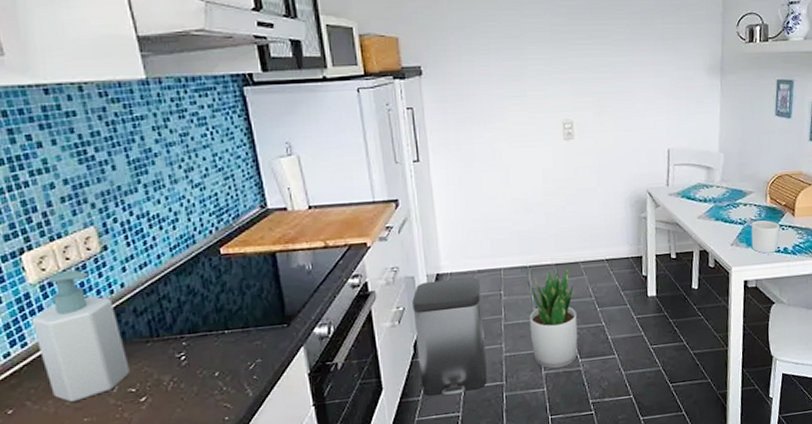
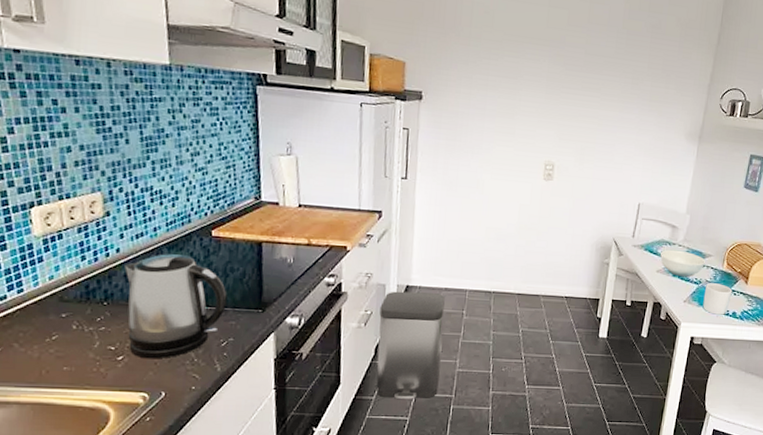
soap bottle: present [31,269,130,403] -> none [30,228,113,351]
kettle: none [132,279,248,396] -> present [124,254,228,359]
planter: present [529,265,578,369] -> none [484,297,533,391]
bowl: none [699,191,748,220] -> present [660,249,706,278]

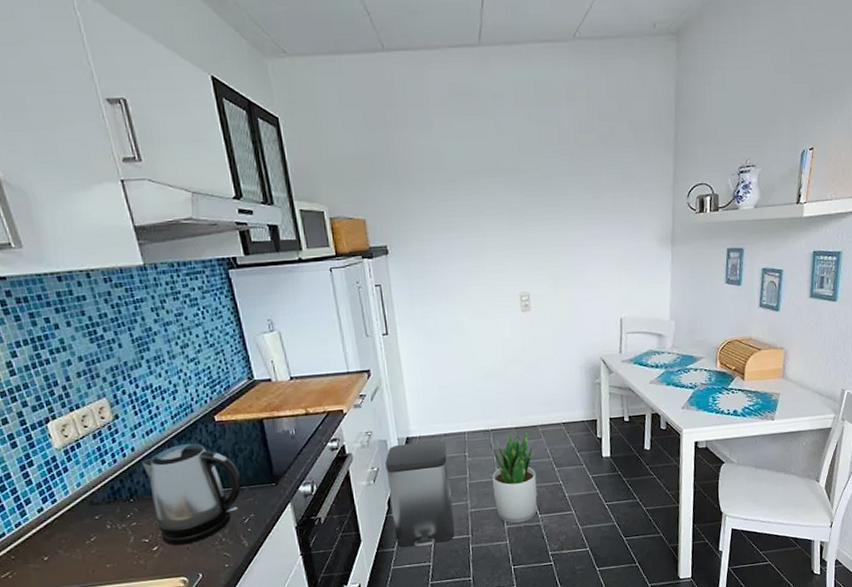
planter: none [484,297,533,391] -> present [492,429,538,524]
bowl: present [660,249,706,278] -> none [651,358,699,384]
mug: present [702,283,733,315] -> none [701,384,730,416]

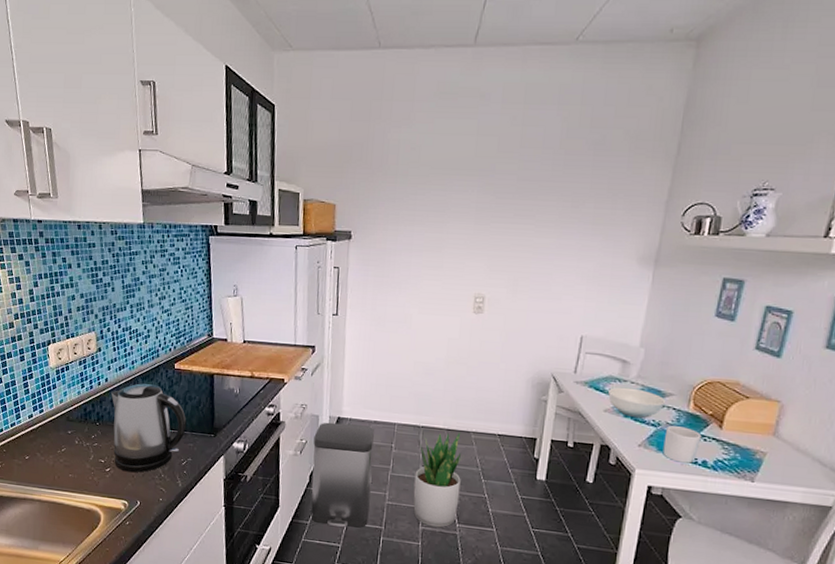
bowl: none [651,358,699,384] -> present [608,387,666,419]
mug: none [701,384,730,416] -> present [662,425,702,464]

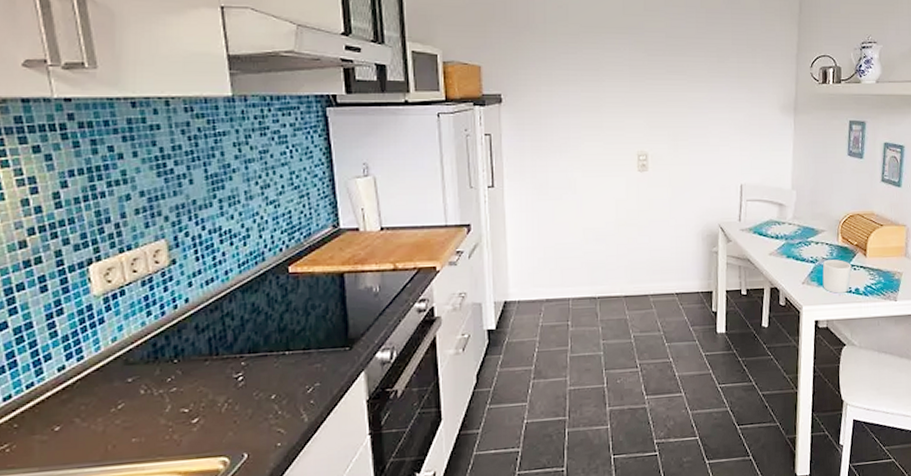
kettle: present [111,383,187,473] -> none [195,297,310,418]
pedal bin: present [311,422,374,528] -> none [478,306,550,429]
planter: present [413,433,463,528] -> none [596,298,645,405]
bowl: present [608,387,666,419] -> none [771,229,820,257]

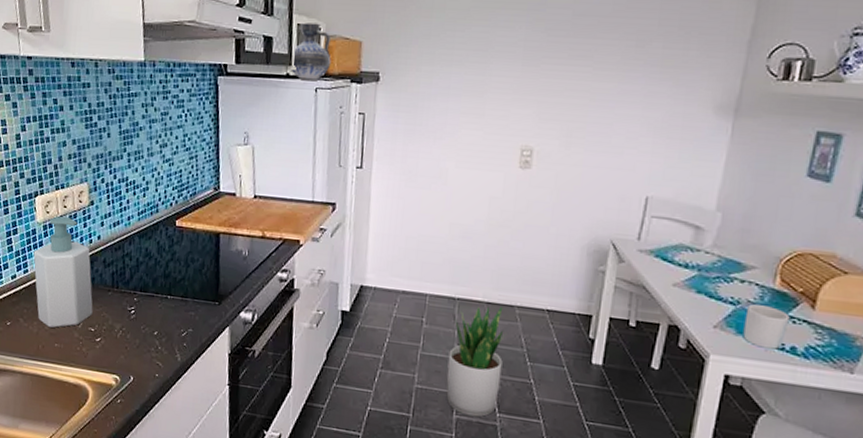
soap bottle: none [90,282,185,422] -> present [33,216,93,328]
ceramic jug: none [407,49,451,107] -> present [289,22,331,81]
planter: none [596,298,645,405] -> present [446,307,505,417]

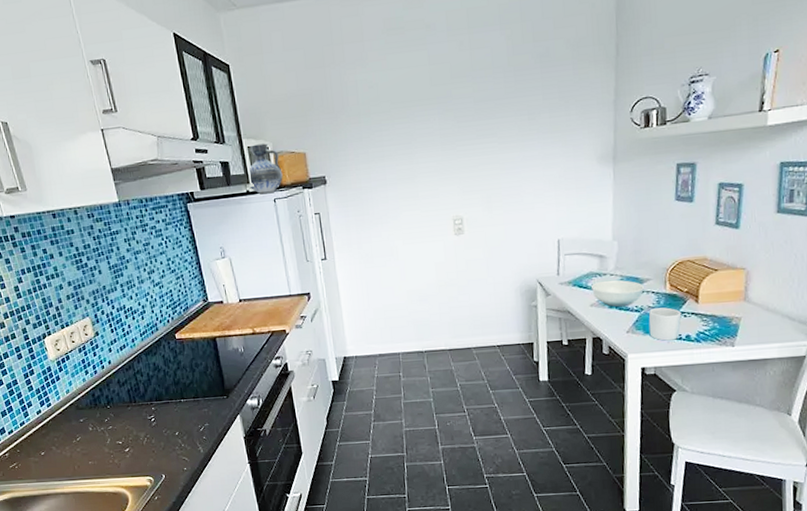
soap bottle: present [33,216,93,328] -> none [52,350,118,450]
planter: present [446,307,505,417] -> none [426,351,472,444]
bowl: none [678,257,748,295] -> present [591,279,645,307]

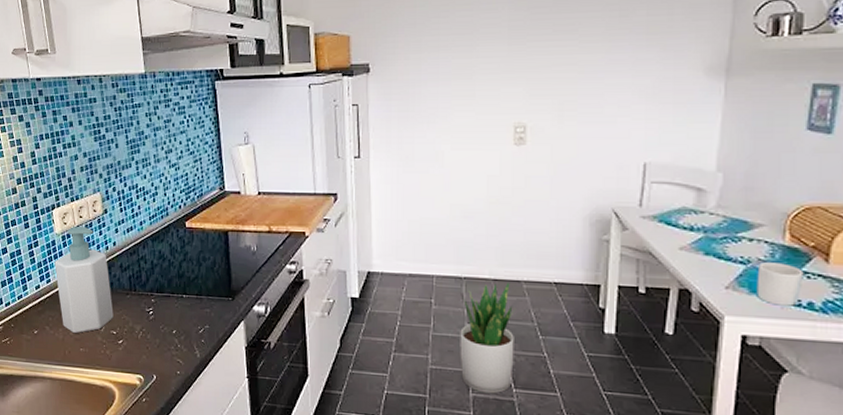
soap bottle: none [52,350,118,450] -> present [54,226,114,334]
ceramic jug: present [247,143,283,194] -> none [282,22,322,78]
planter: none [426,351,472,444] -> present [460,283,515,394]
bowl: present [591,279,645,307] -> none [683,219,756,256]

